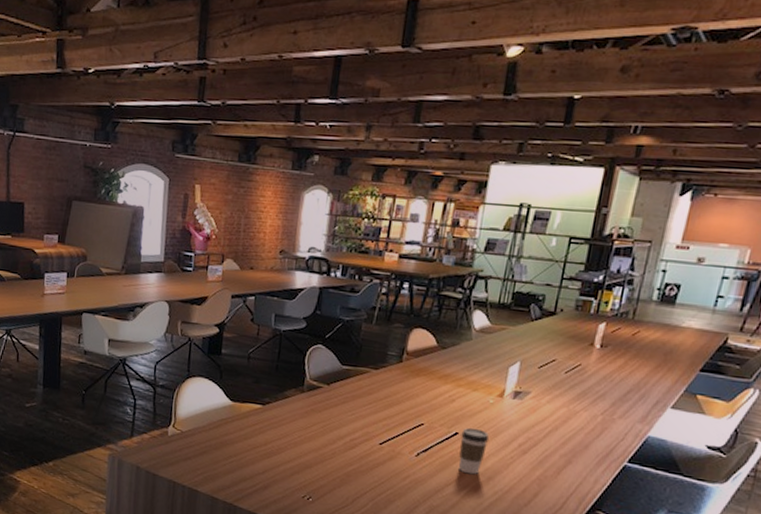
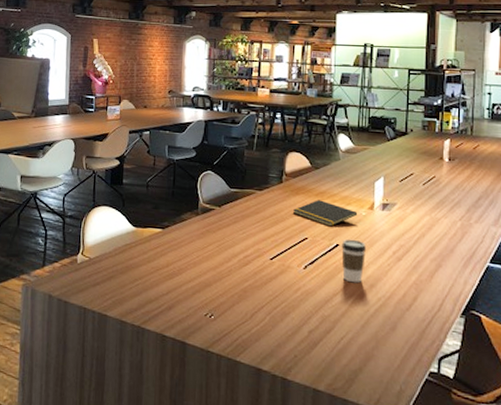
notepad: none [410,383,485,414] -> present [292,200,358,227]

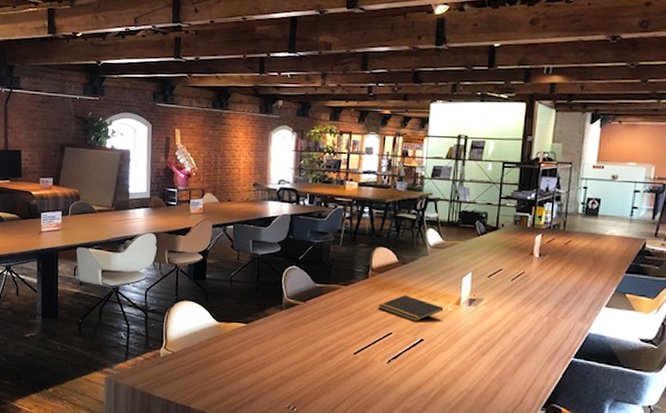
coffee cup: present [341,239,367,283] -> none [425,334,451,377]

